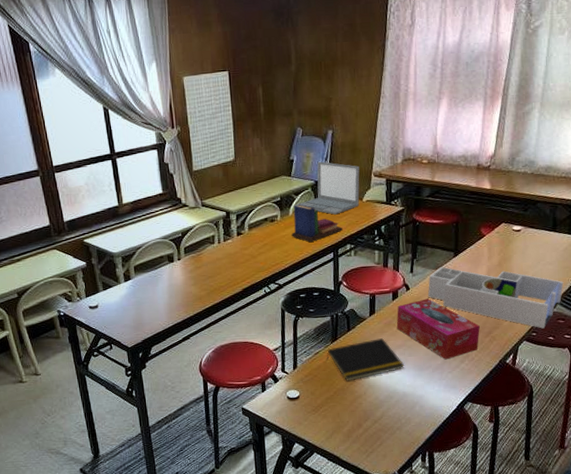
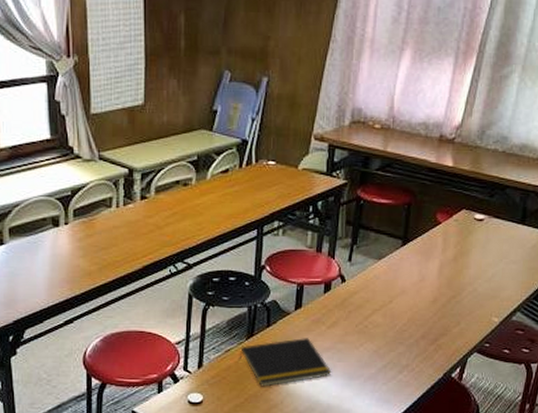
book: present [291,204,343,242] -> none [208,166,271,214]
laptop: present [295,161,360,215] -> none [215,115,297,183]
tissue box: present [396,298,480,360] -> none [326,294,425,369]
desk organizer: present [427,267,564,329] -> none [366,257,528,339]

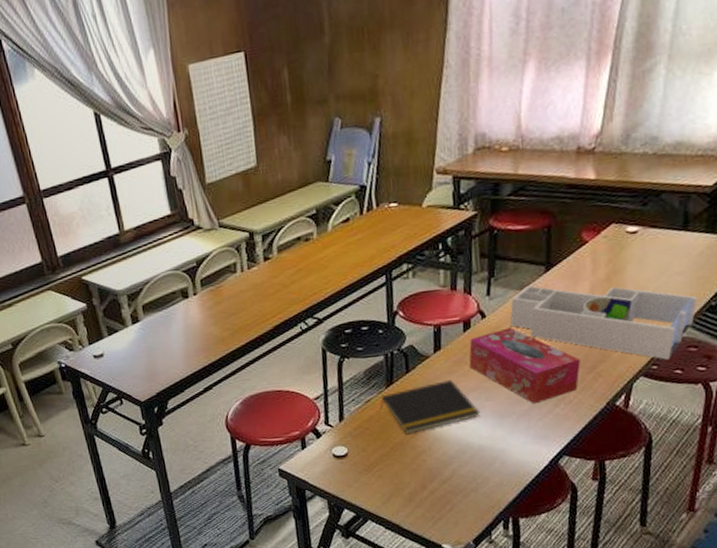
tissue box: none [326,294,425,369] -> present [469,327,580,404]
desk organizer: none [366,257,528,339] -> present [509,286,697,360]

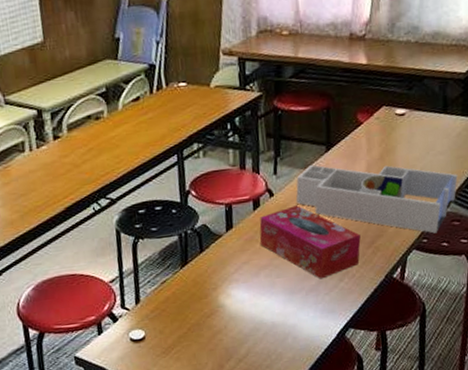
notepad: present [380,380,481,434] -> none [176,258,272,314]

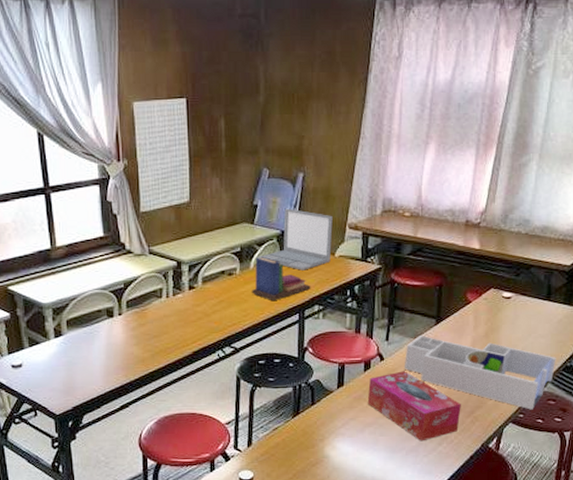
book: none [123,94,188,143] -> present [252,256,311,300]
laptop: none [125,38,206,107] -> present [257,208,333,270]

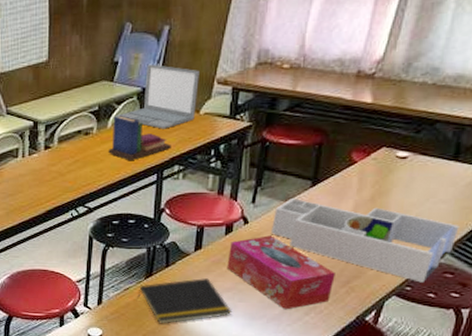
notepad: none [286,414,375,463] -> present [137,278,232,324]

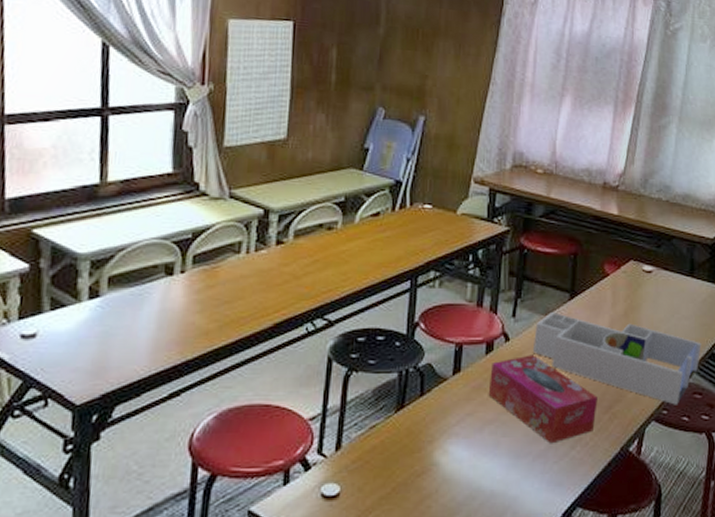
book: present [108,115,172,160] -> none [355,208,427,263]
laptop: present [116,64,199,129] -> none [365,154,456,229]
notepad: present [137,278,232,324] -> none [386,409,496,472]

